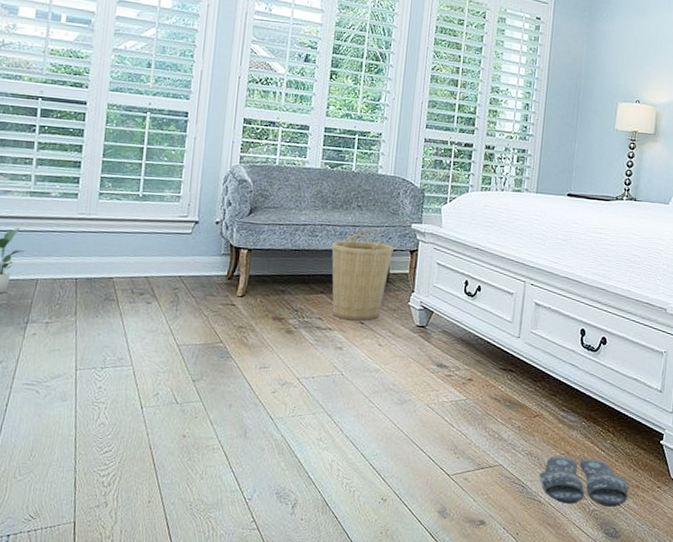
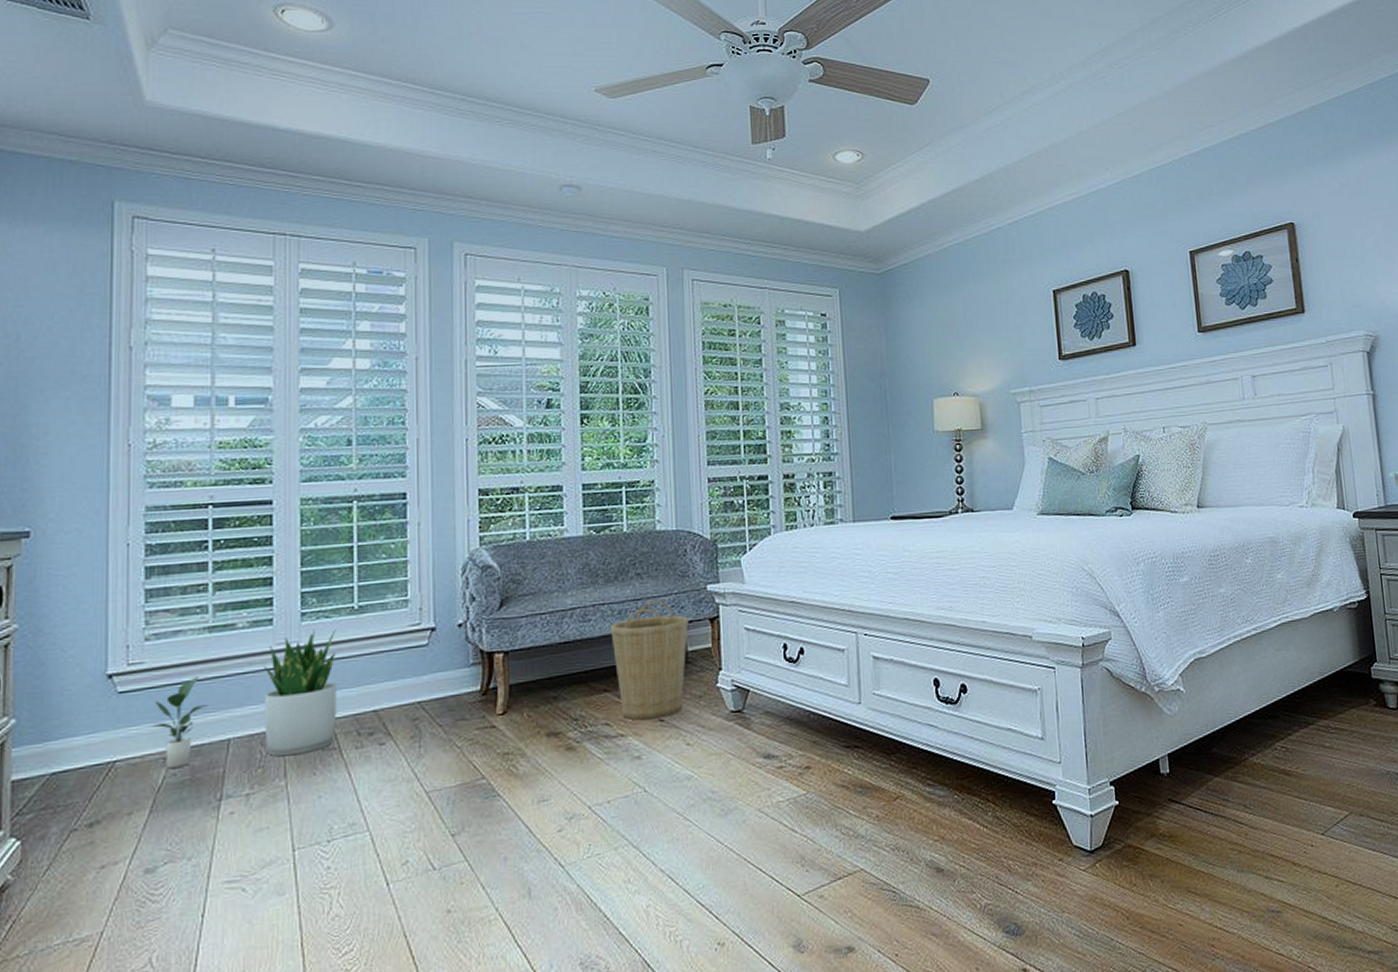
planter: none [63,207,124,300] -> present [263,629,337,757]
slippers: present [539,456,628,507] -> none [912,838,1025,903]

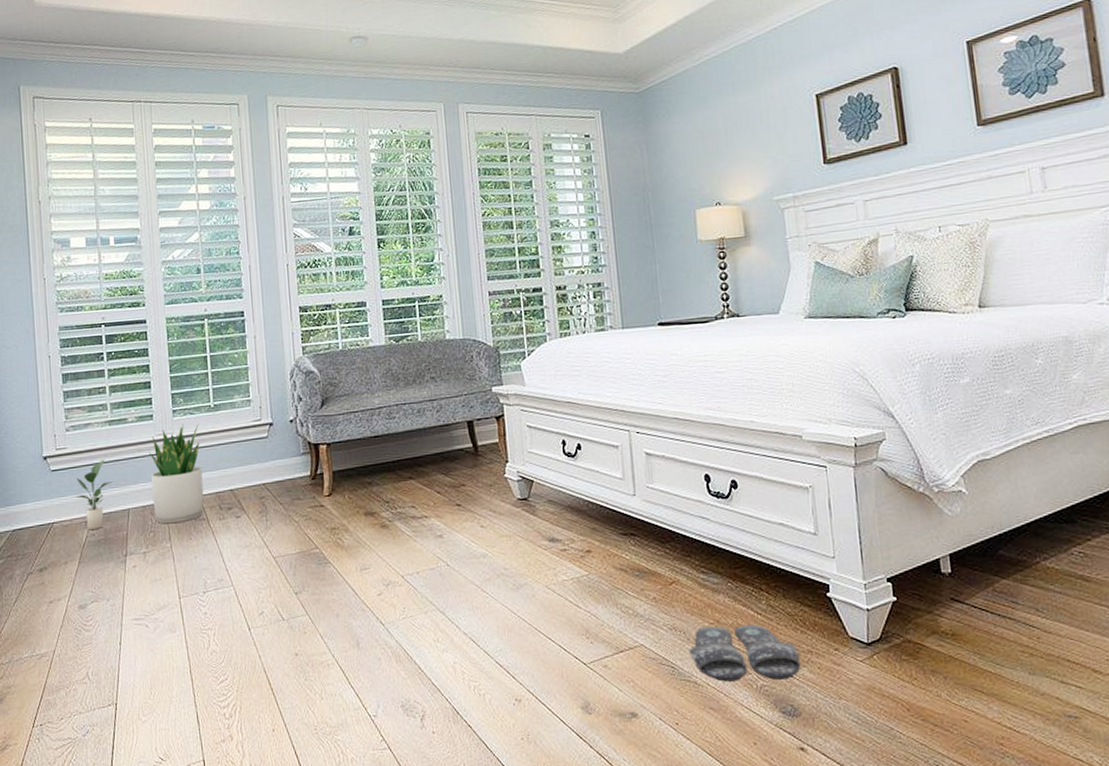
basket: present [610,600,688,720] -> none [411,401,478,504]
slippers: none [912,838,1025,903] -> present [689,624,800,682]

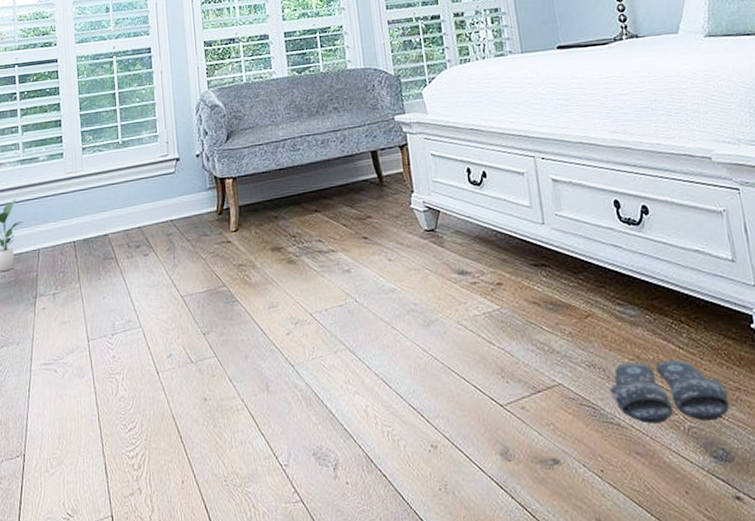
planter: present [148,423,204,524] -> none [58,161,112,264]

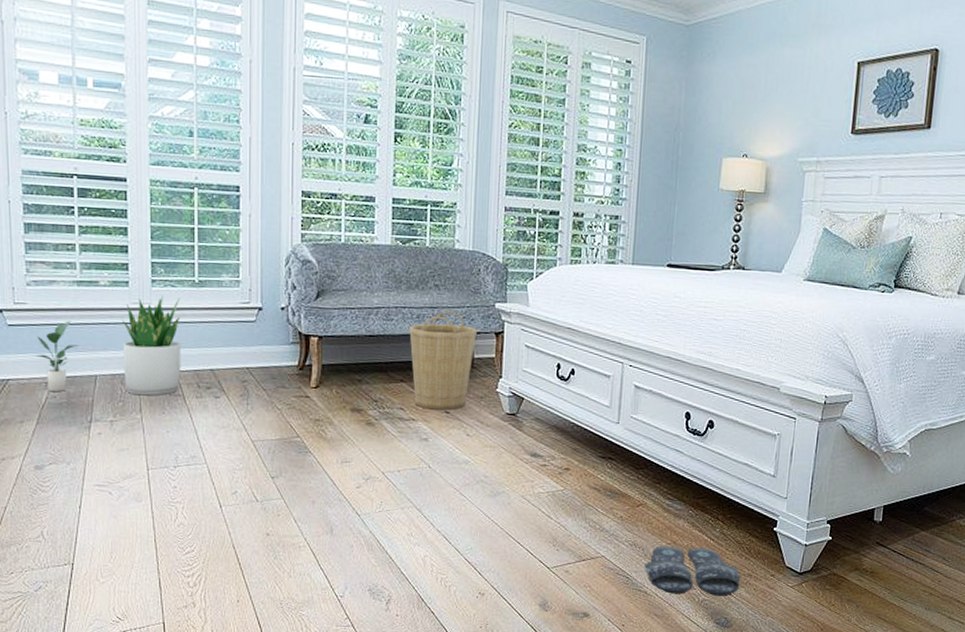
planter: none [58,161,112,264] -> present [121,295,181,396]
basket: none [316,131,382,238] -> present [409,310,477,410]

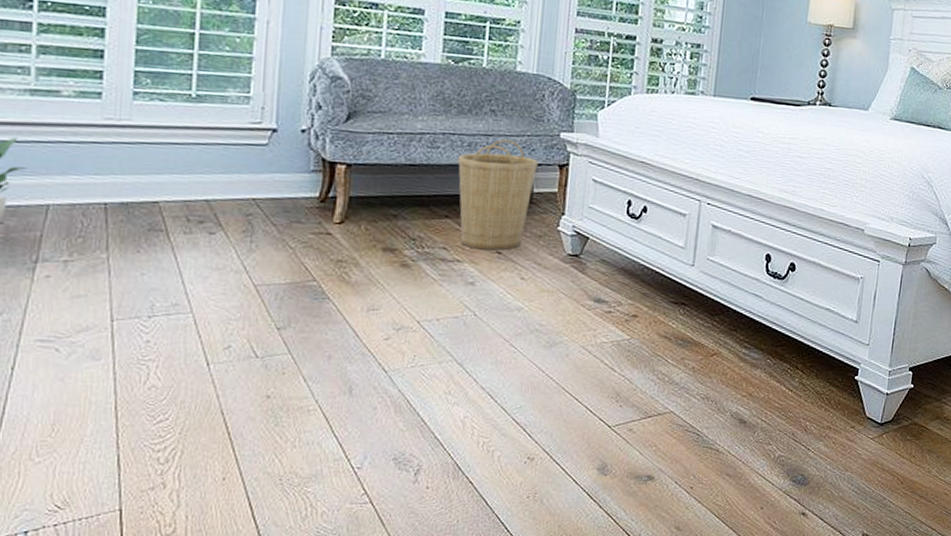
planter: present [121,295,181,396] -> none [87,110,171,231]
slippers: present [644,545,740,596] -> none [717,398,819,451]

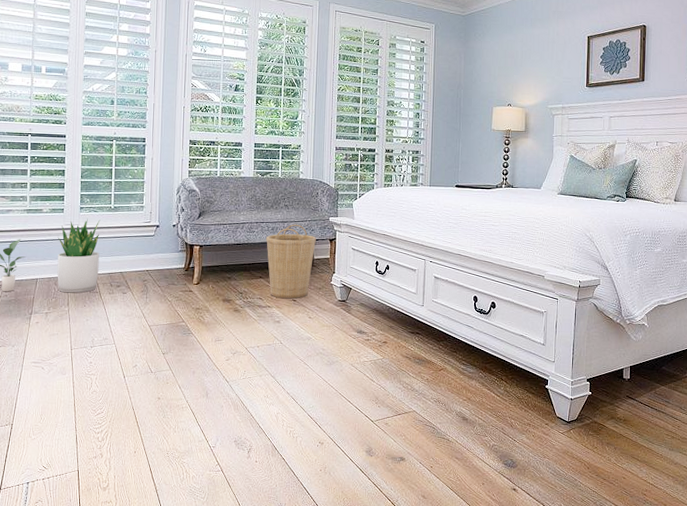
planter: none [87,110,171,231] -> present [57,218,100,293]

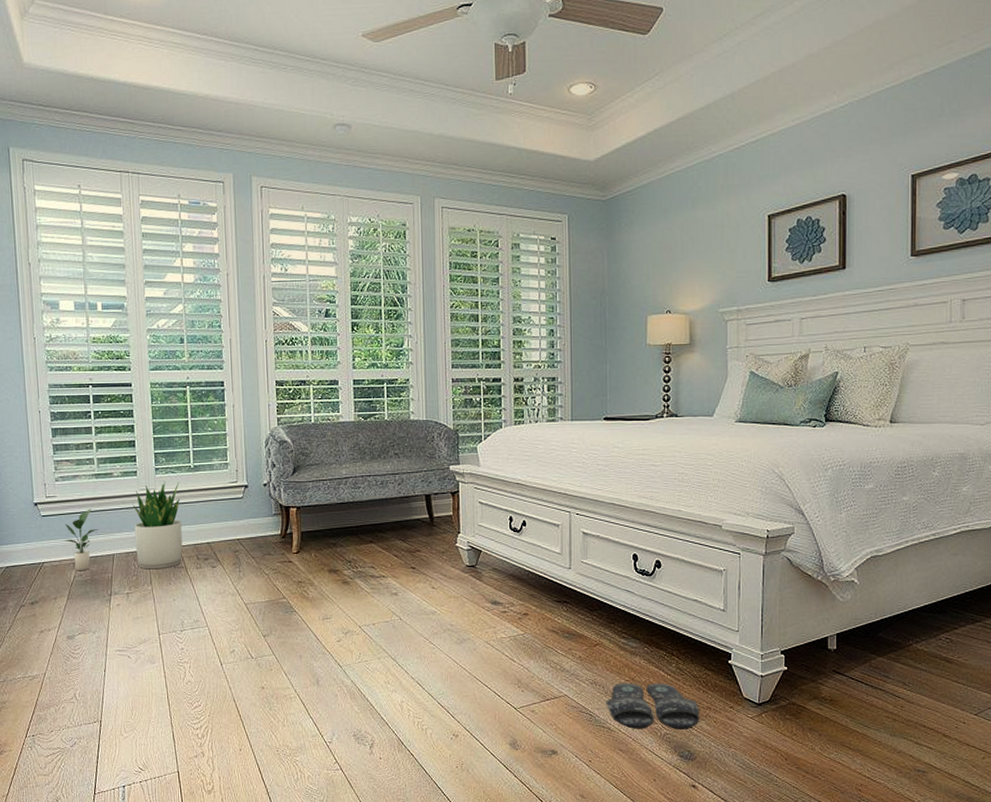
basket: present [266,224,316,299] -> none [375,476,435,566]
slippers: none [446,401,521,442] -> present [606,683,699,729]

